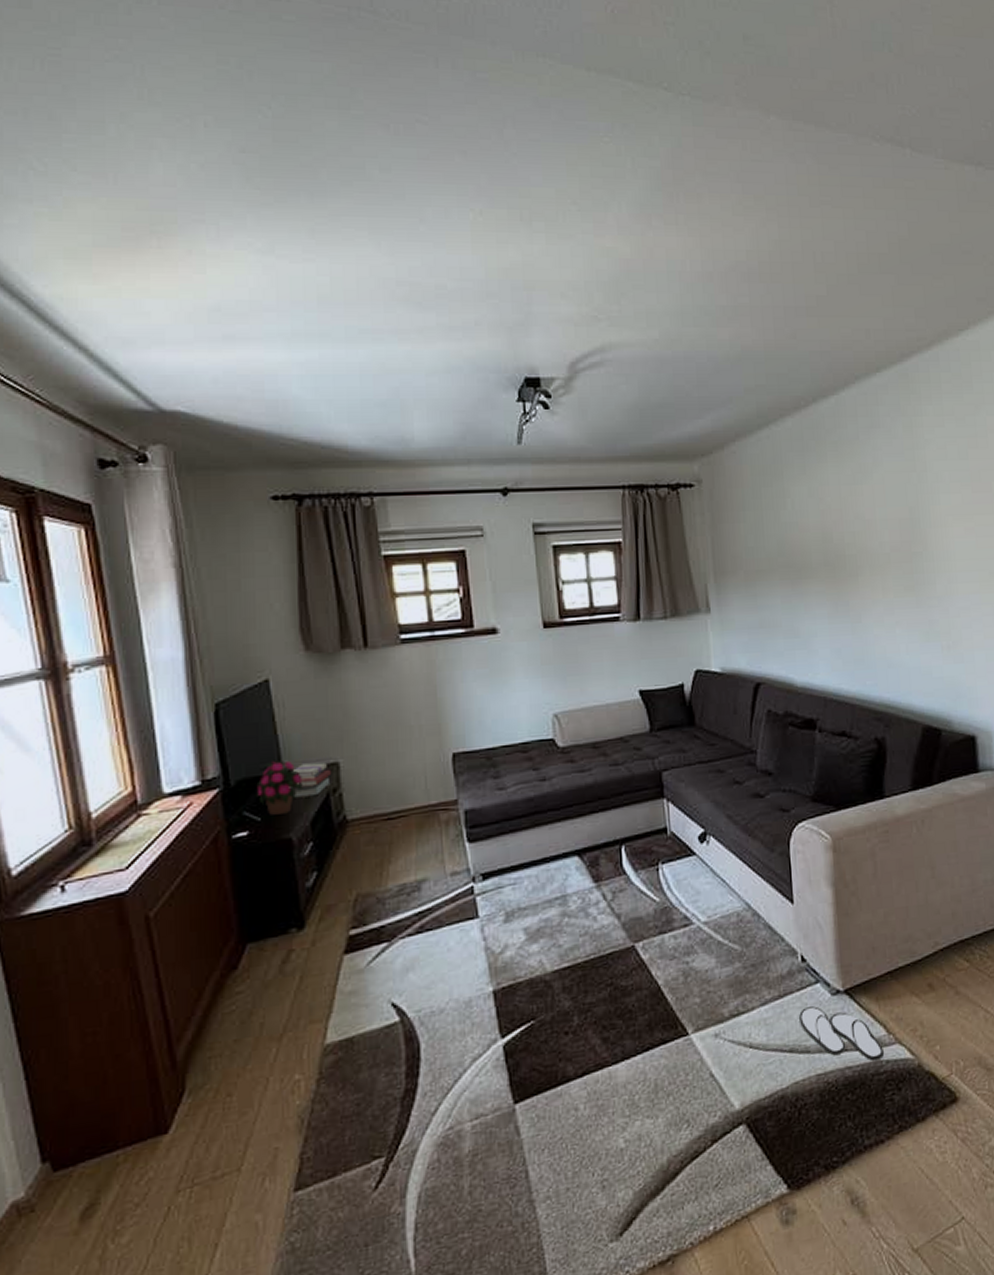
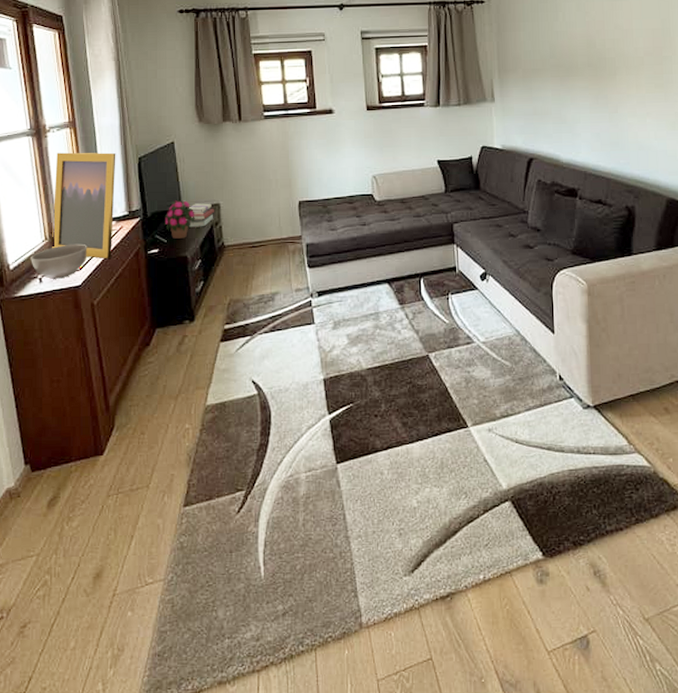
bowl: none [46,830,138,886] -> present [31,243,87,279]
picture frame: none [80,698,180,851] -> present [52,152,116,260]
slippers: present [799,1006,884,1061] -> none [556,416,625,465]

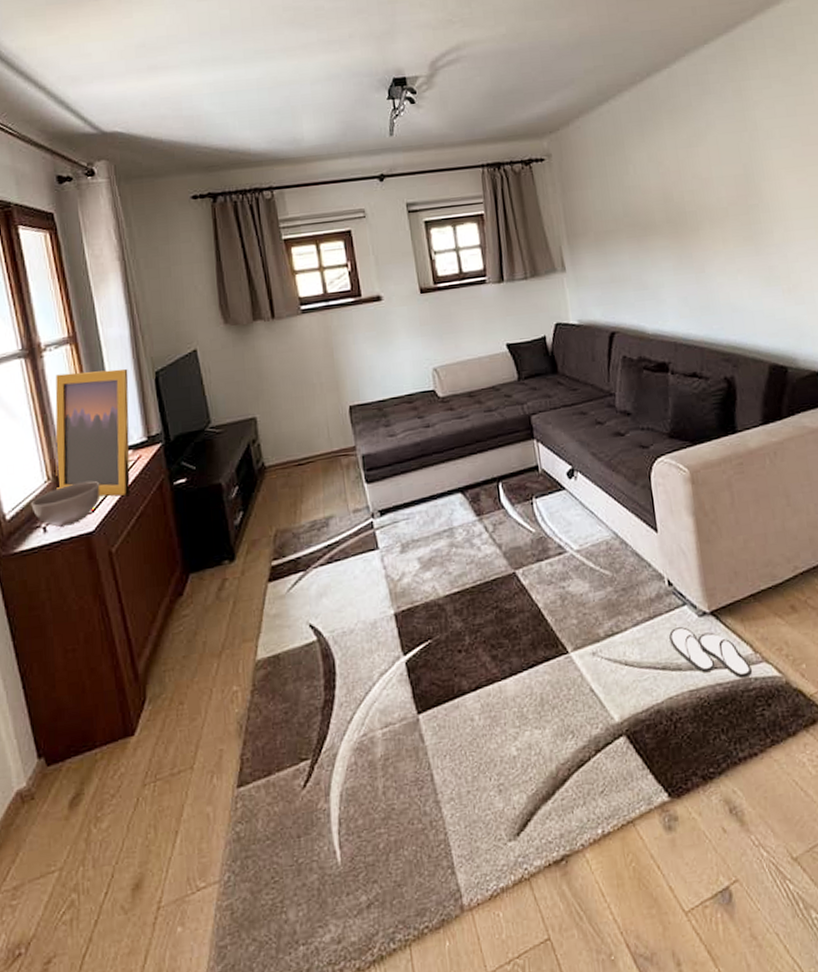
potted flower: present [164,200,195,239] -> none [191,418,228,464]
books: present [186,203,215,228] -> none [217,418,251,449]
slippers: none [556,416,625,465] -> present [669,627,752,679]

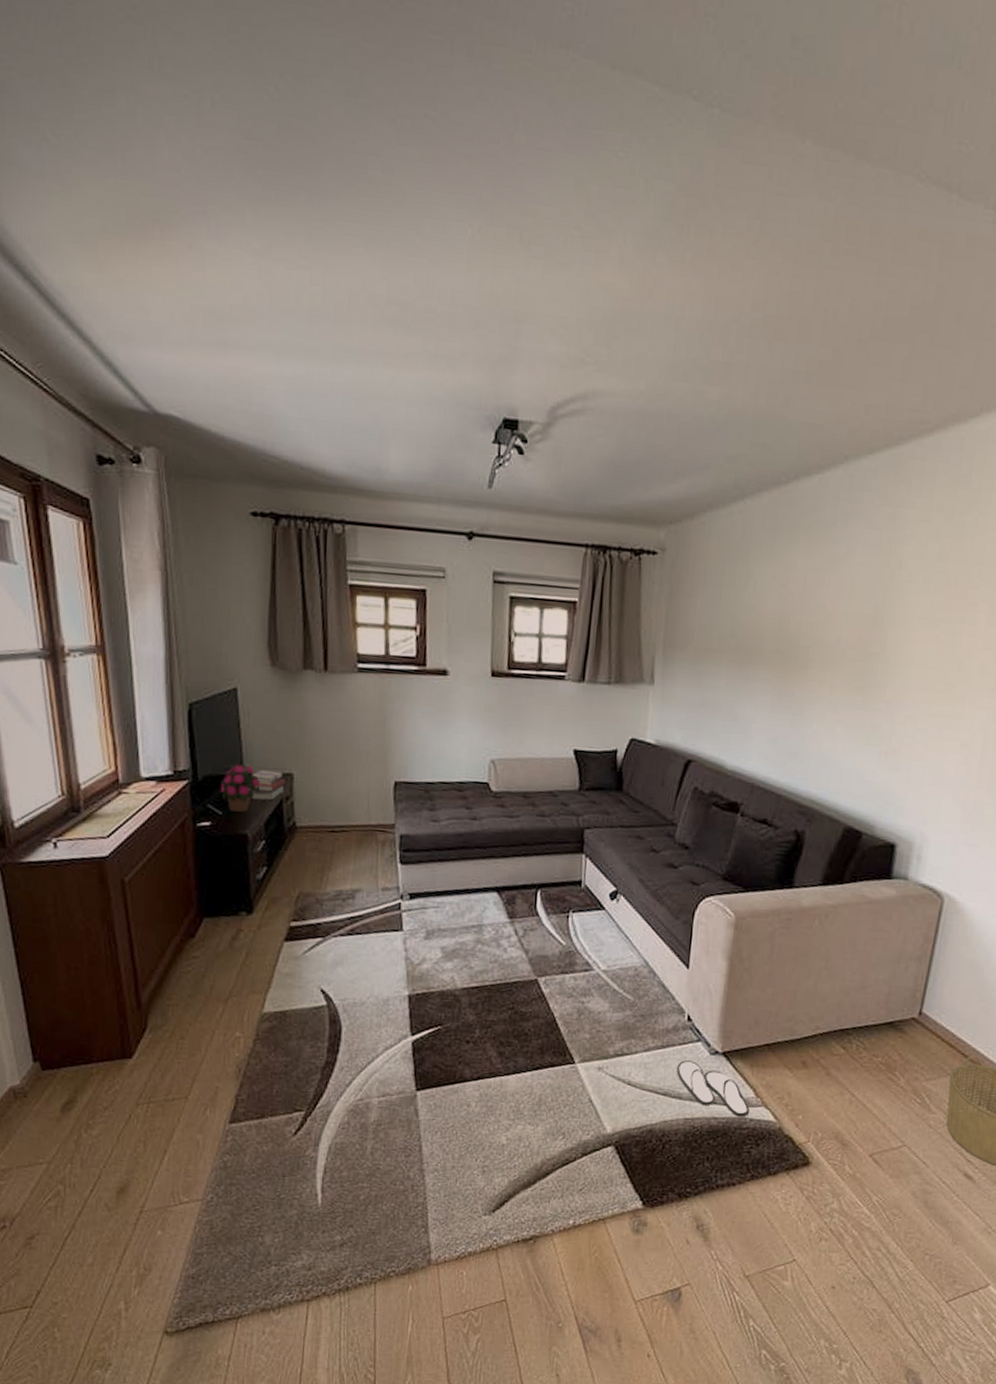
bowl: present [31,480,101,527] -> none [42,803,118,846]
picture frame: present [55,368,130,497] -> none [71,684,159,828]
potted flower: none [191,418,228,464] -> present [220,763,260,812]
books: none [217,418,251,449] -> present [248,770,287,800]

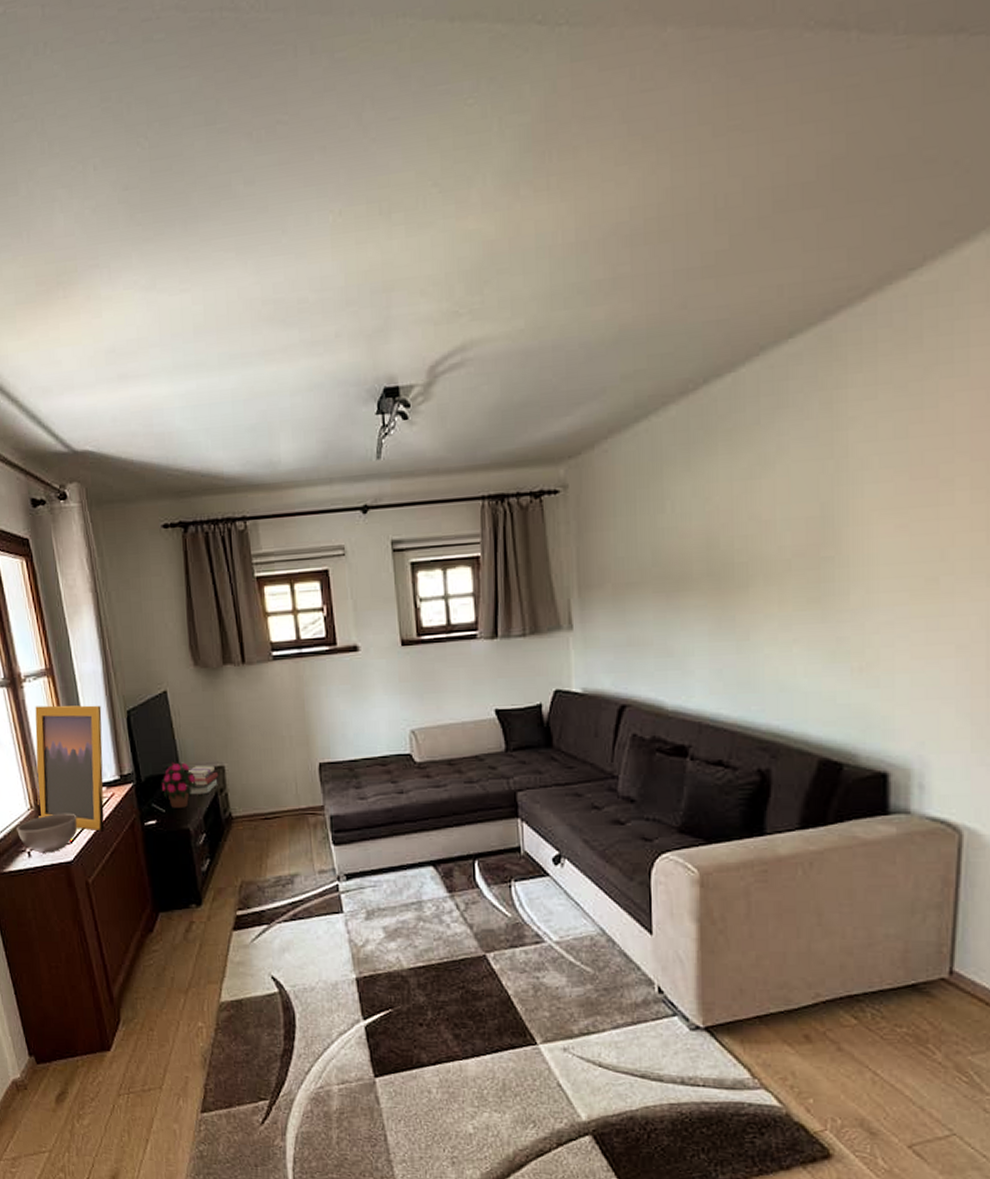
bowl: none [42,803,118,846] -> present [17,813,78,853]
picture frame: none [71,684,159,828] -> present [35,705,105,832]
slippers: present [677,1060,749,1117] -> none [653,1038,746,1102]

